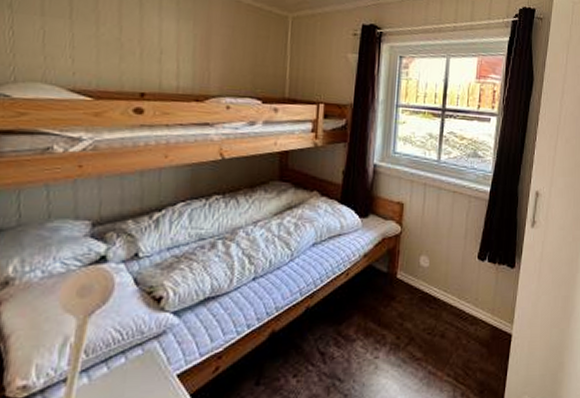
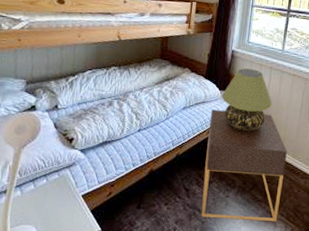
nightstand: none [342,243,451,388] -> present [201,109,287,221]
table lamp: none [363,187,428,269] -> present [222,68,272,132]

